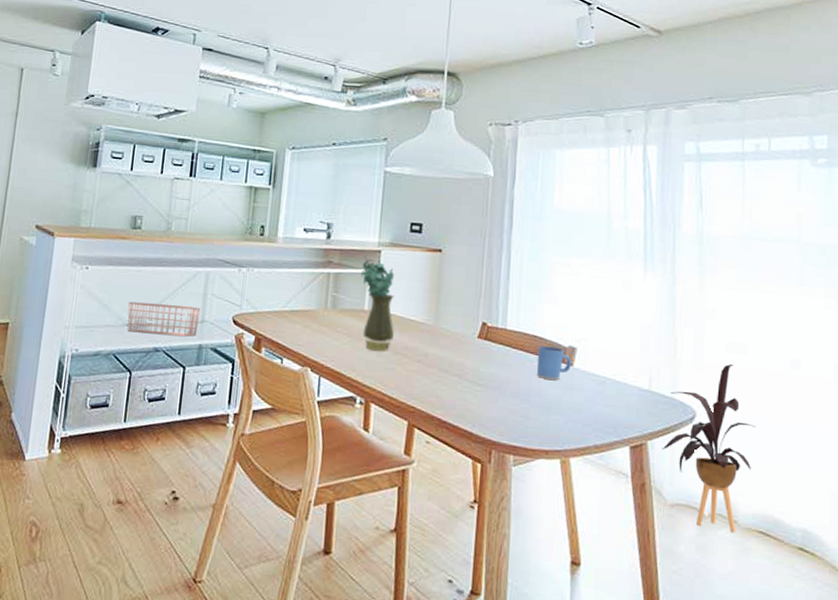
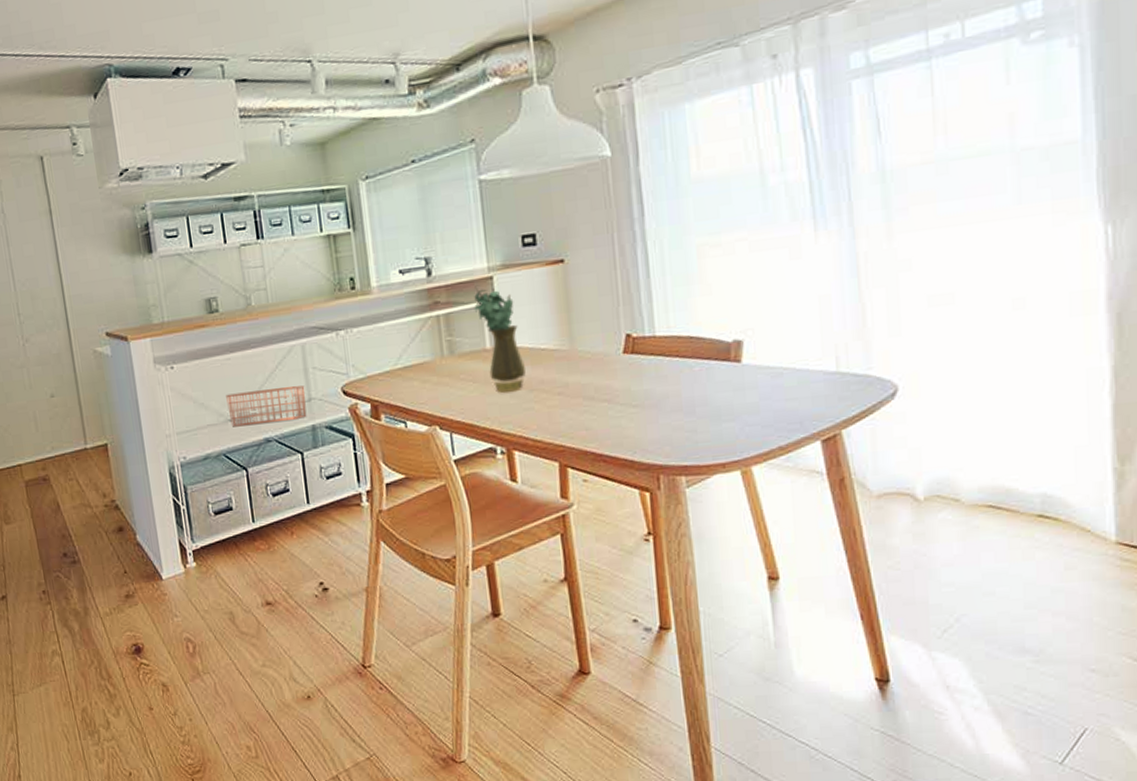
mug: present [536,345,571,380] -> none [696,344,739,384]
house plant: present [662,363,757,533] -> none [860,320,975,514]

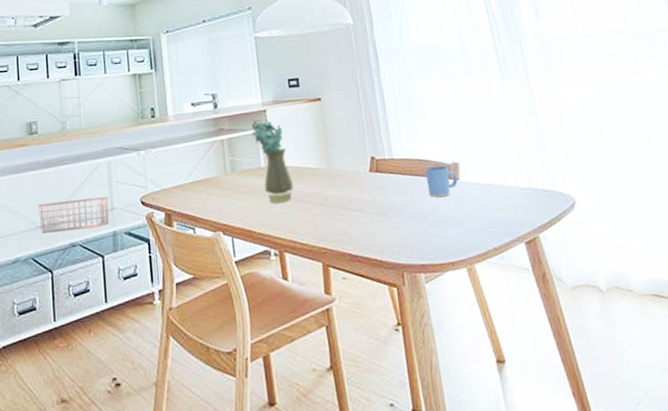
mug: none [696,344,739,384] -> present [424,165,458,197]

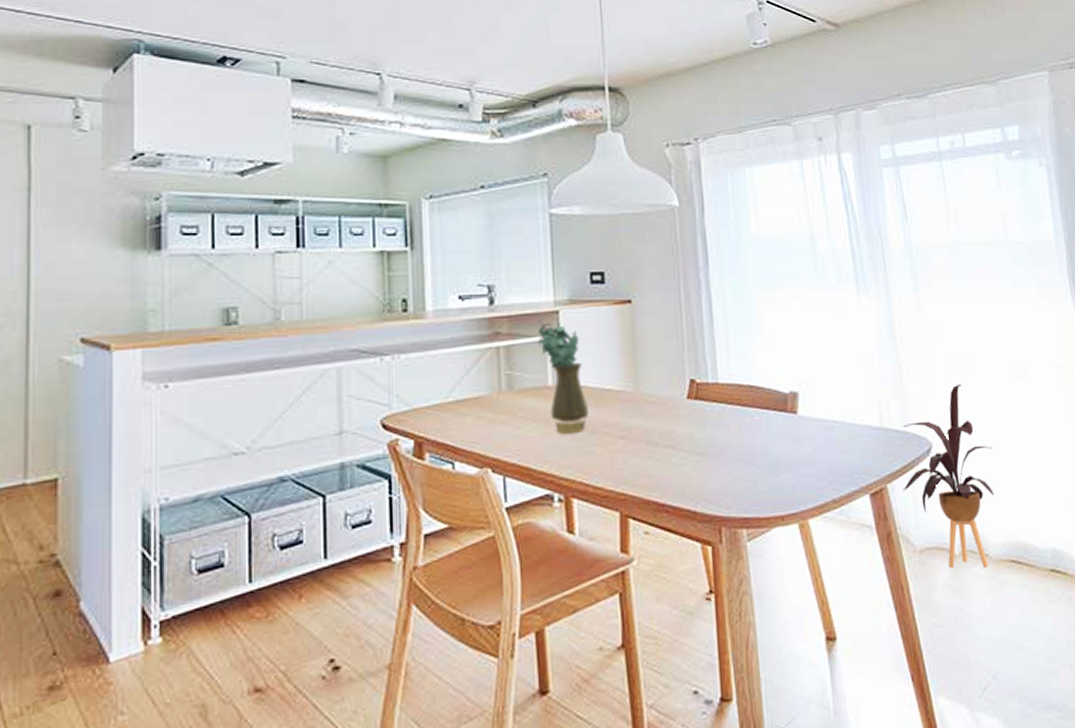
basket: present [38,197,109,234] -> none [234,415,336,462]
mug: present [424,165,458,197] -> none [756,395,795,434]
house plant: none [548,149,634,302] -> present [902,383,994,569]

